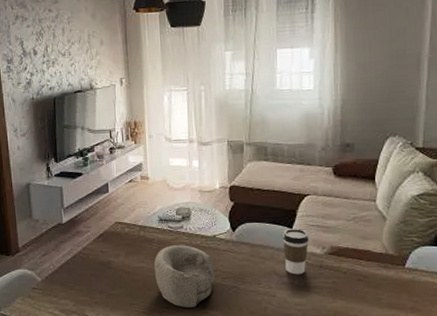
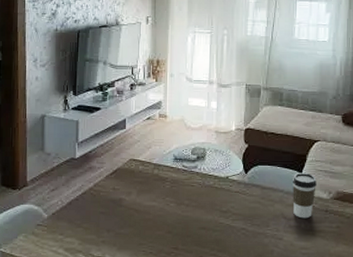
decorative bowl: present [153,245,215,308] -> none [165,185,225,249]

